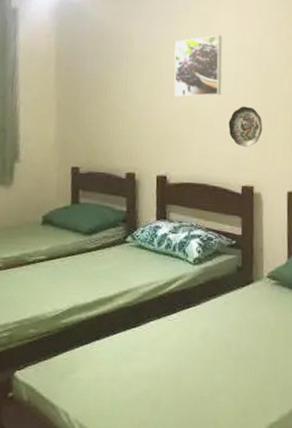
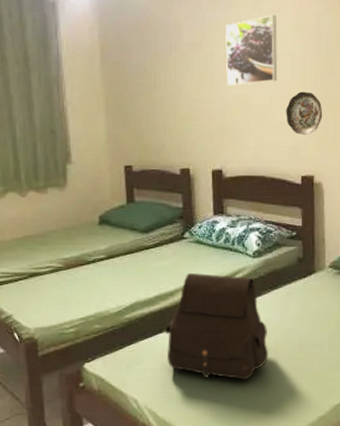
satchel: none [102,277,205,394] -> present [165,272,268,380]

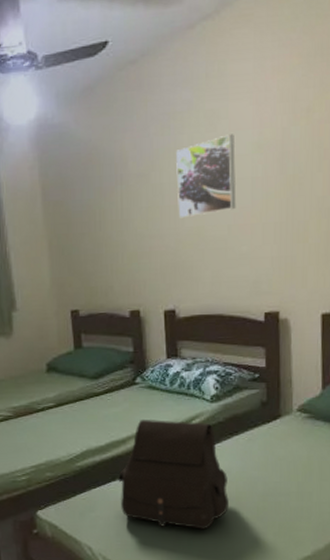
decorative plate: present [286,91,323,136] -> none [246,218,290,268]

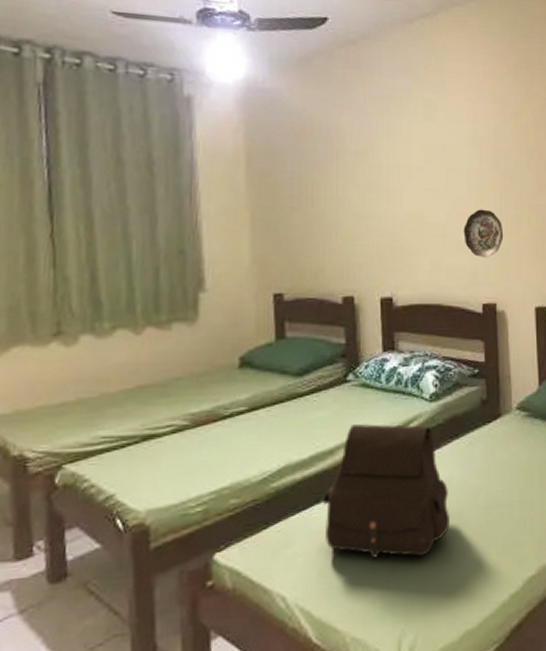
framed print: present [176,134,236,219] -> none [395,125,454,202]
decorative plate: none [246,218,290,268] -> present [463,209,504,258]

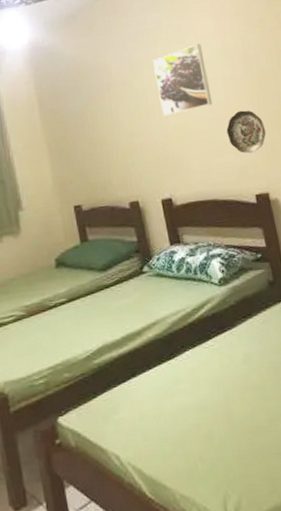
satchel: present [323,423,449,558] -> none [138,307,256,425]
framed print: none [395,125,454,202] -> present [153,43,213,116]

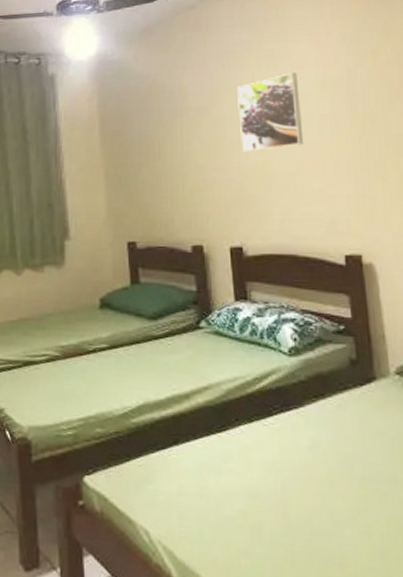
decorative plate: present [226,110,266,154] -> none [317,155,367,207]

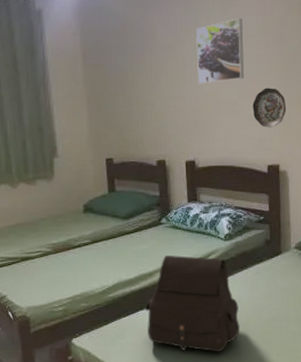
satchel: none [181,370,320,521] -> present [145,254,240,352]
decorative plate: none [317,155,367,207] -> present [252,88,287,128]

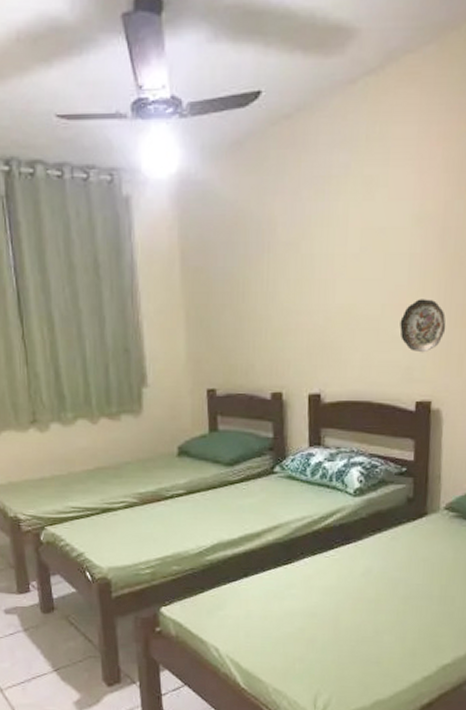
satchel: present [145,254,240,352] -> none [250,511,368,633]
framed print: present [196,18,245,84] -> none [329,204,394,294]

